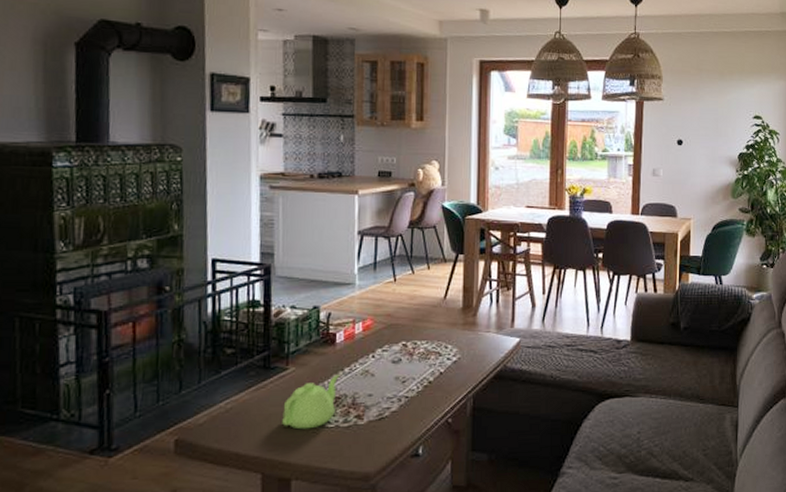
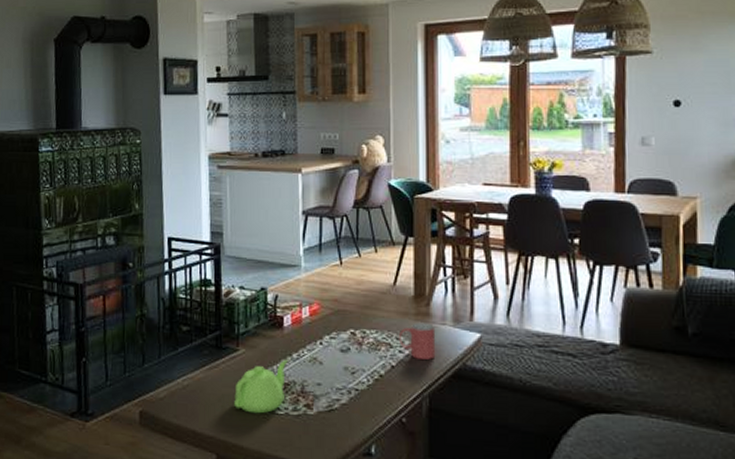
mug: none [447,331,481,364] -> present [398,322,436,360]

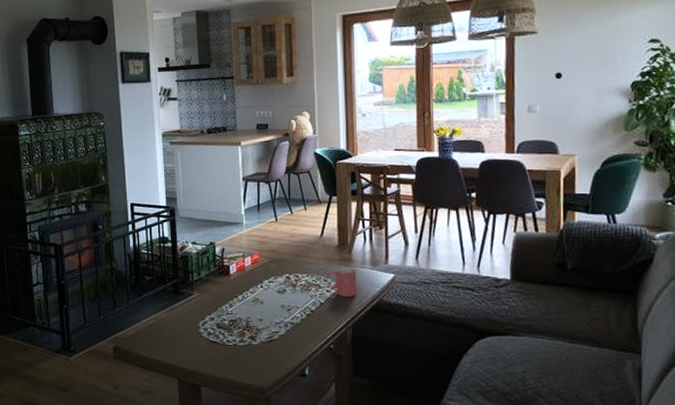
teapot: present [234,360,288,414] -> none [191,301,234,346]

